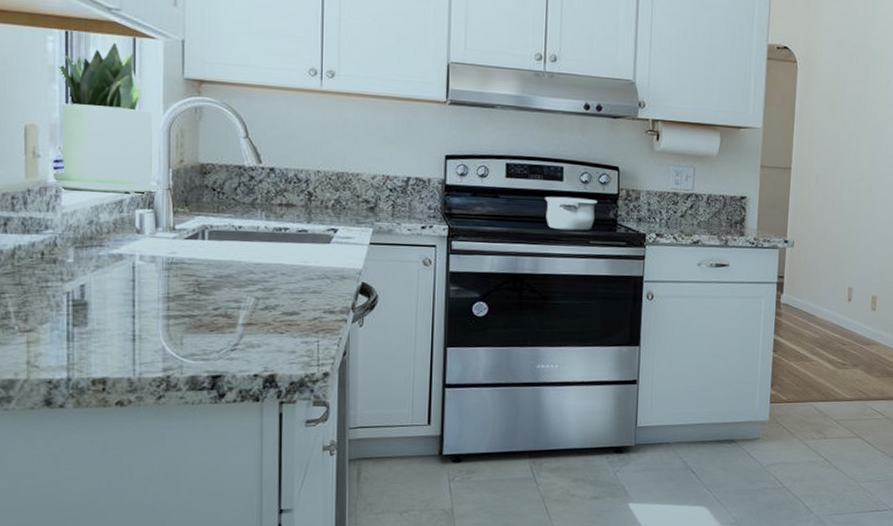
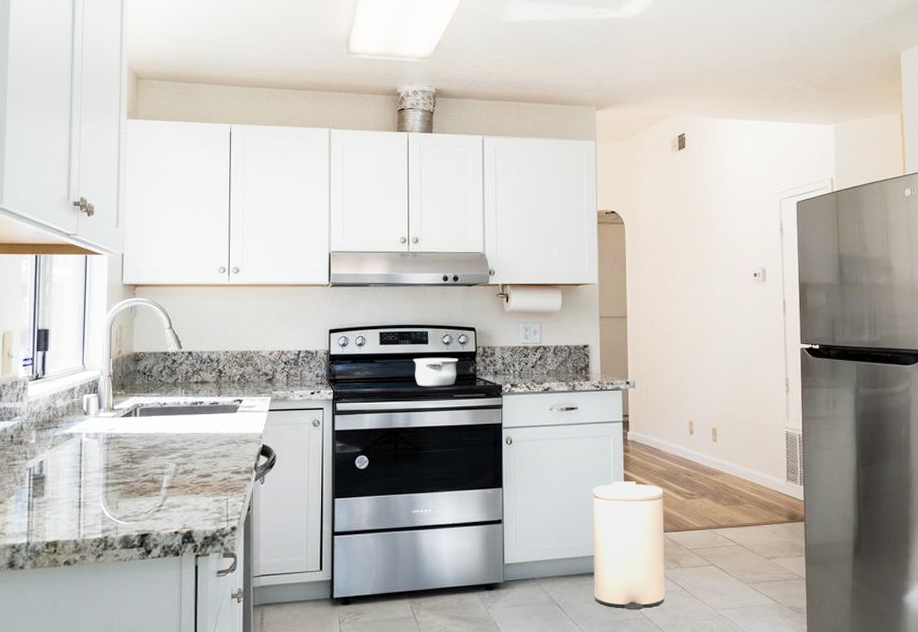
planter: present [54,43,162,194] -> none [23,261,104,383]
pedal bin: none [731,346,815,480] -> present [592,481,666,610]

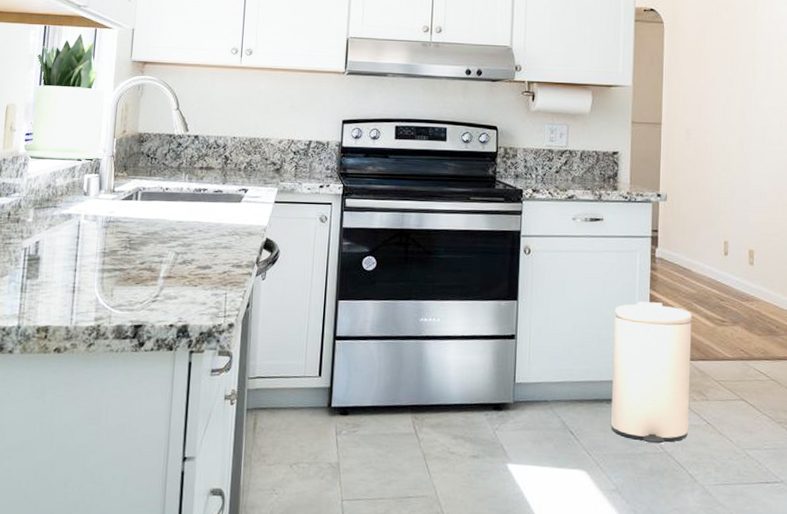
planter: none [23,261,104,383] -> present [24,34,107,160]
cooking pot: present [413,357,458,387] -> none [429,155,478,188]

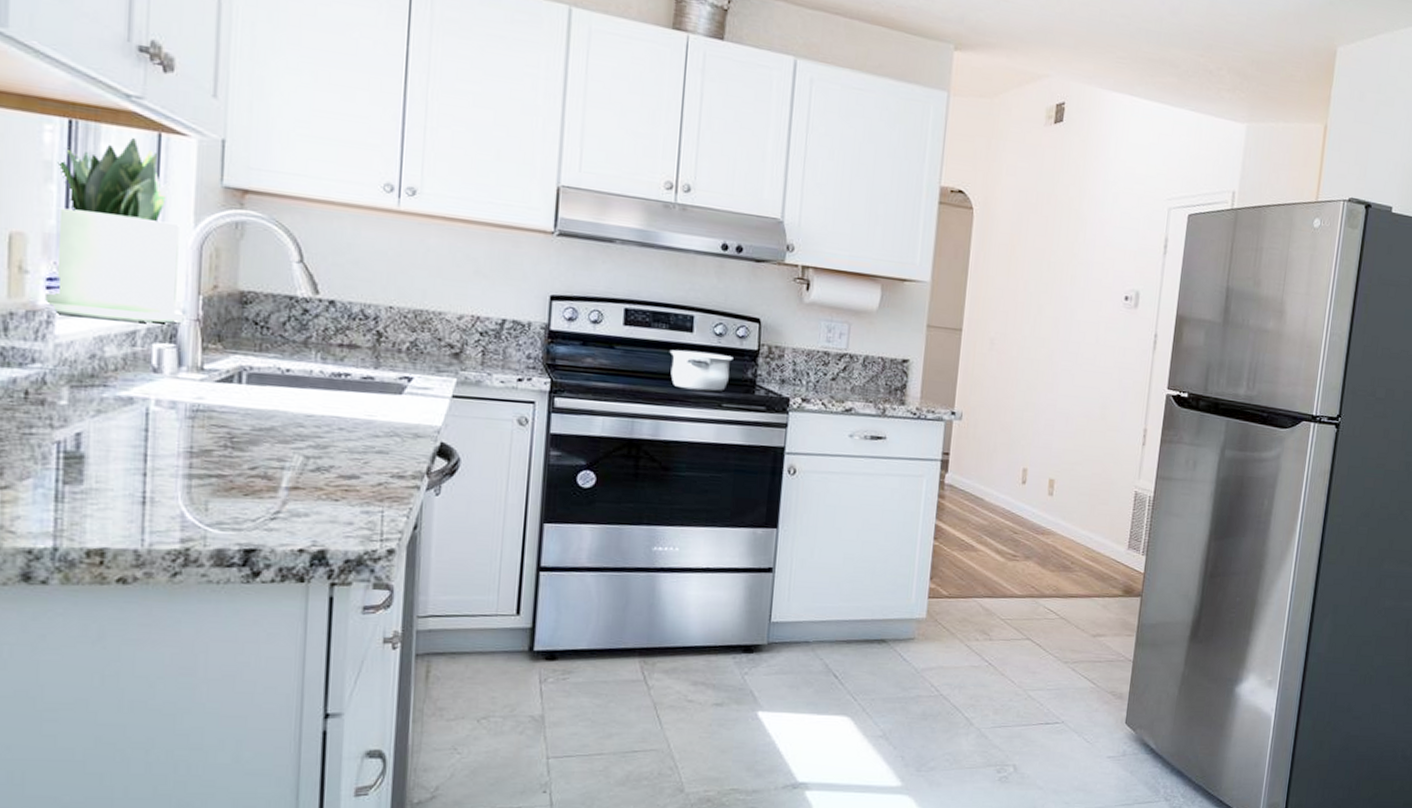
cooking pot: none [429,155,478,188] -> present [669,349,733,392]
pedal bin: present [610,301,692,444] -> none [881,532,981,686]

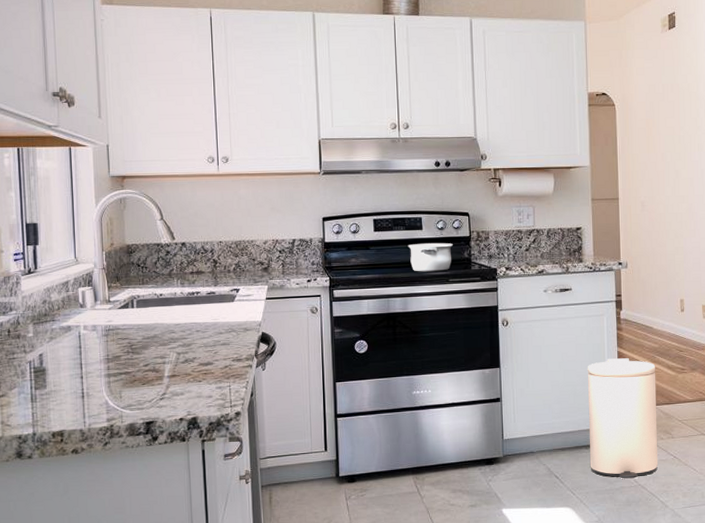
planter: present [45,138,188,324] -> none [13,154,98,277]
pedal bin: none [881,532,981,686] -> present [587,358,659,479]

